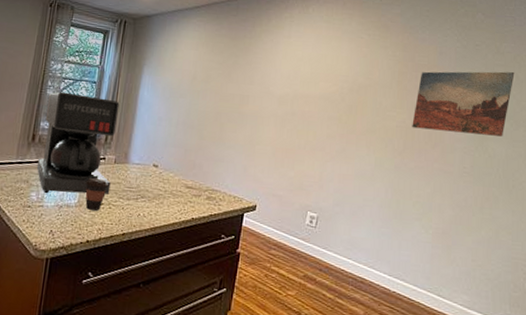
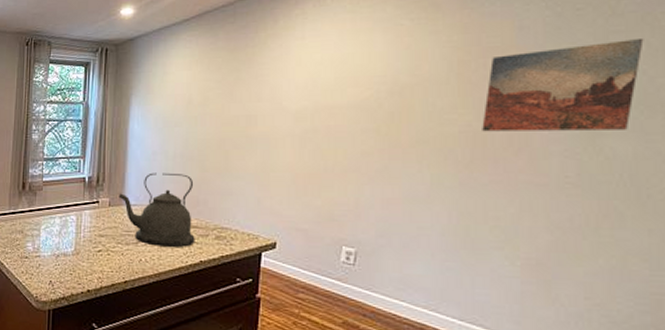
coffee maker: present [36,91,120,197] -> none [29,135,109,243]
coffee cup: present [85,177,108,211] -> none [80,223,104,258]
kettle: none [124,136,191,205] -> present [119,172,195,247]

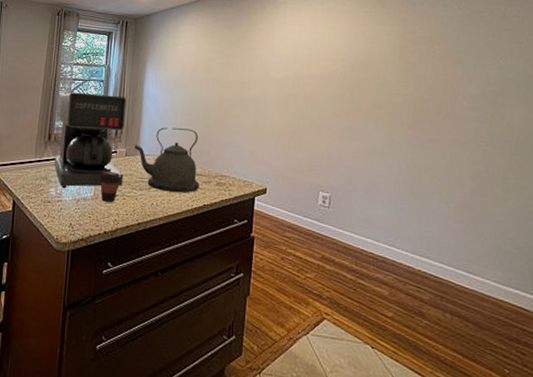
coffee maker: none [29,135,109,243] -> present [54,92,127,189]
coffee cup: none [80,223,104,258] -> present [99,171,121,202]
wall art: present [482,39,644,132] -> none [419,36,525,102]

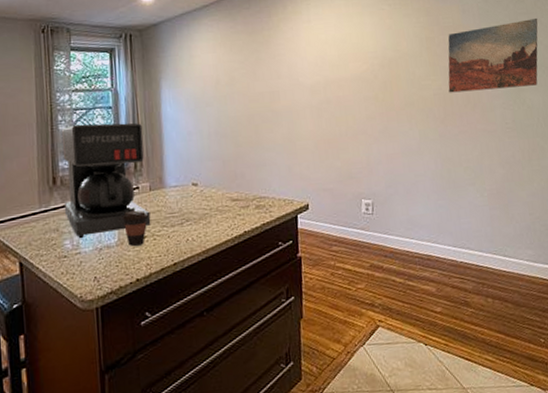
kettle: present [134,127,199,192] -> none [158,151,238,224]
wall art: none [419,36,525,102] -> present [448,19,538,93]

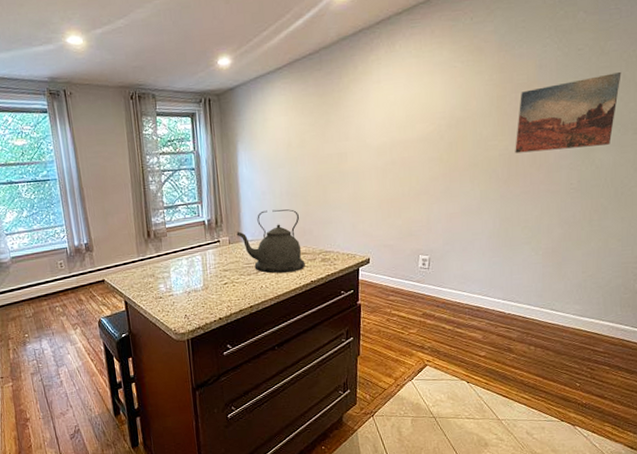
coffee maker: present [61,123,151,239] -> none [152,183,231,284]
coffee cup: present [122,209,148,246] -> none [206,260,228,291]
kettle: none [158,151,238,224] -> present [236,209,305,274]

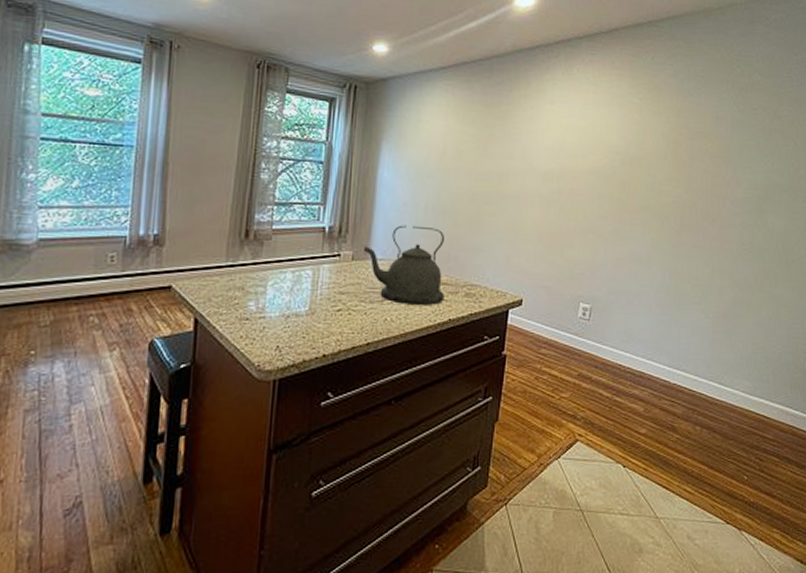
wall art: present [515,72,621,154] -> none [689,137,792,209]

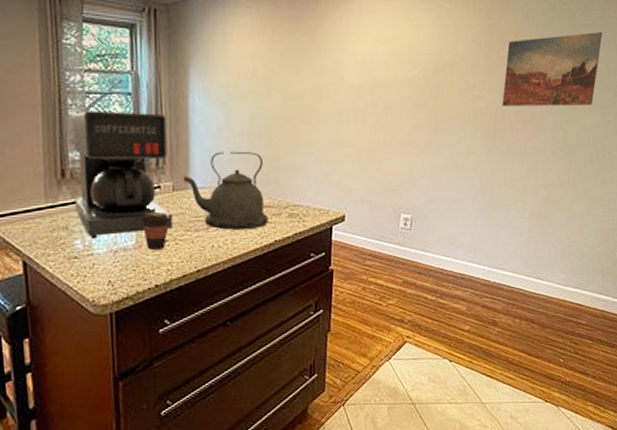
coffee maker: none [253,175,354,302] -> present [71,110,173,240]
coffee cup: none [316,279,346,318] -> present [140,211,170,250]
wall art: none [689,137,792,209] -> present [502,32,603,107]

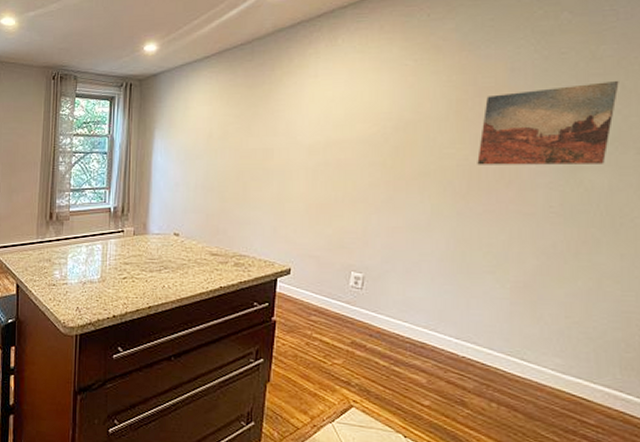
coffee maker: present [71,110,173,240] -> none [57,166,133,271]
coffee cup: present [140,211,170,250] -> none [106,251,129,285]
kettle: present [183,151,269,230] -> none [143,203,215,274]

